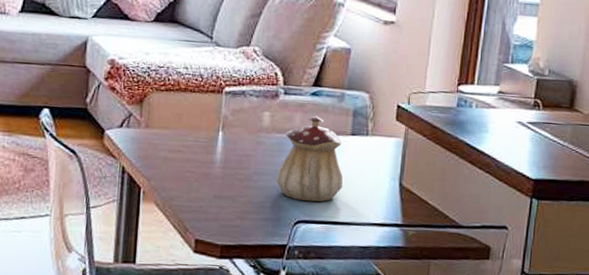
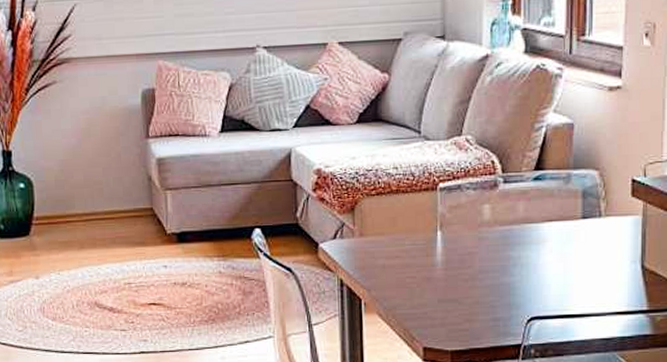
teapot: present [276,115,343,202] -> none [504,202,578,296]

